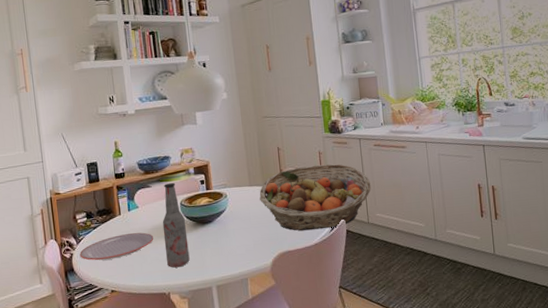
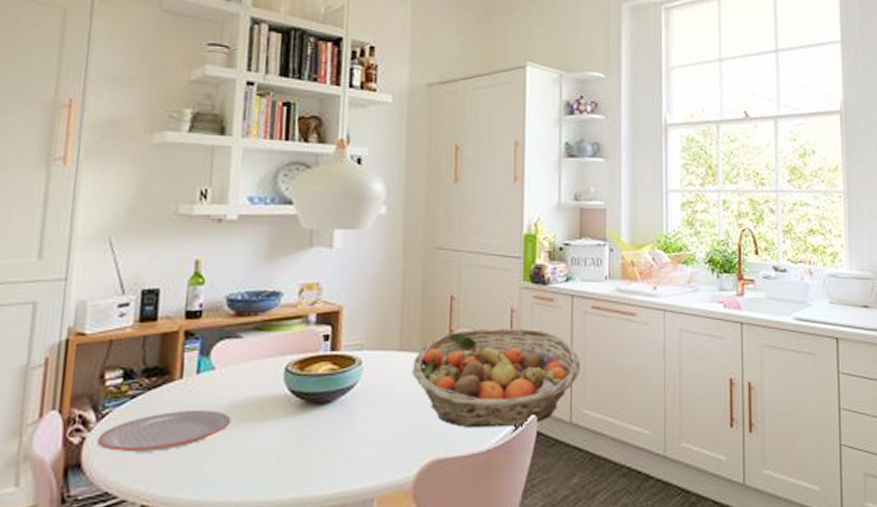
bottle: present [162,182,190,268] -> none [246,333,289,474]

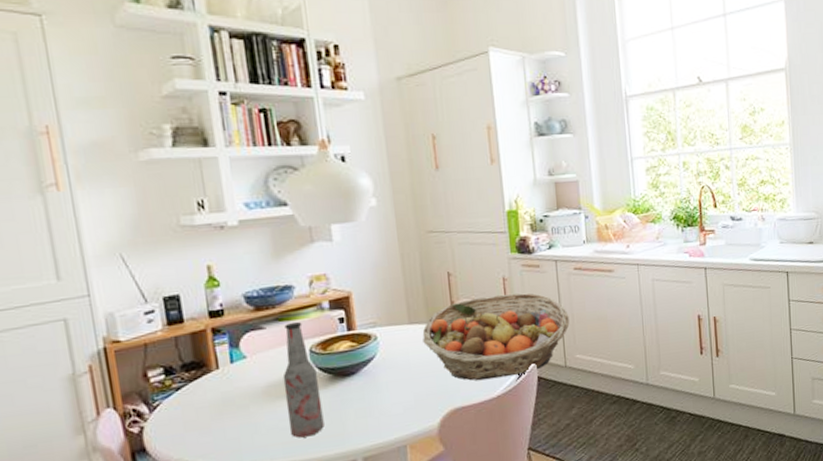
plate: present [97,410,231,453] -> none [155,392,271,435]
bottle: none [246,333,289,474] -> present [282,321,324,438]

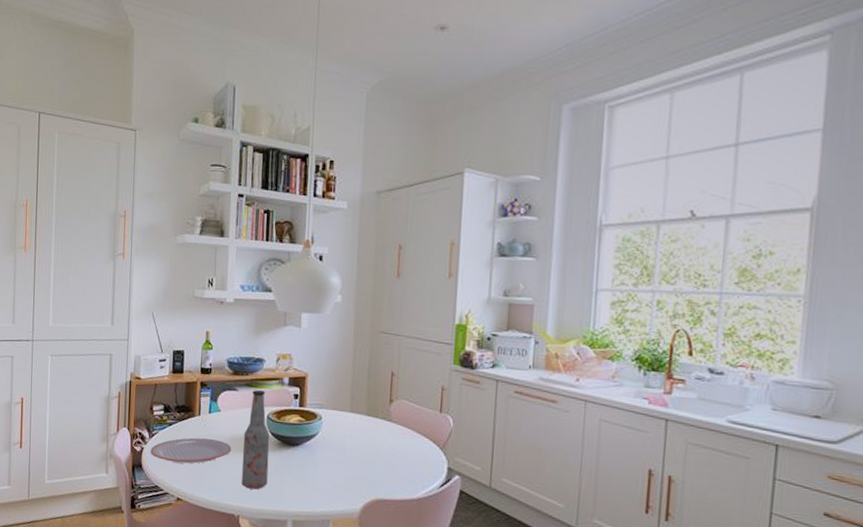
plate: none [155,392,271,435] -> present [150,437,232,464]
fruit basket: present [422,292,570,381] -> none [360,400,502,484]

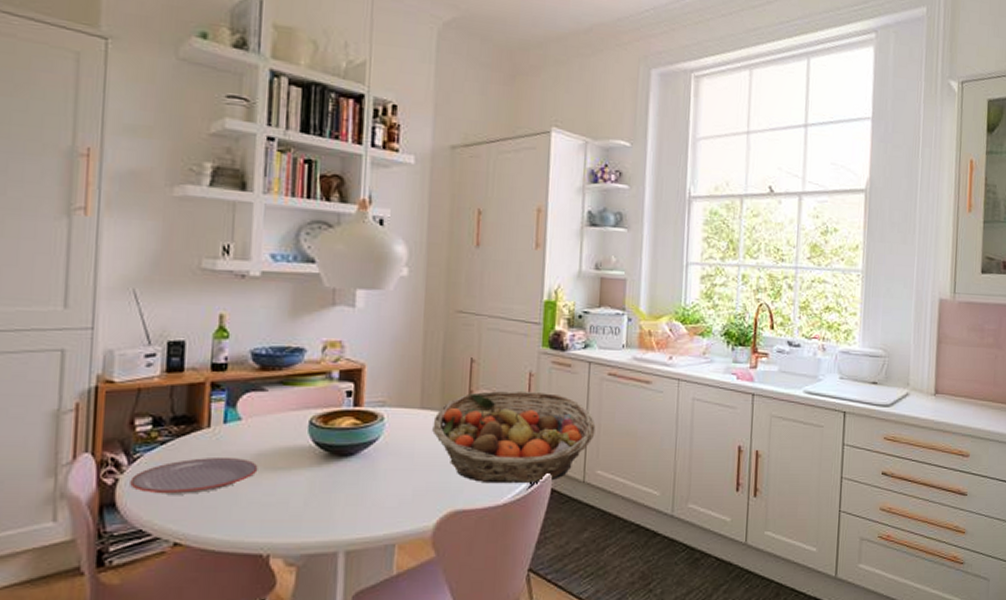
bottle: present [241,389,270,490] -> none [273,388,313,518]
fruit basket: none [360,400,502,484] -> present [432,390,596,484]

